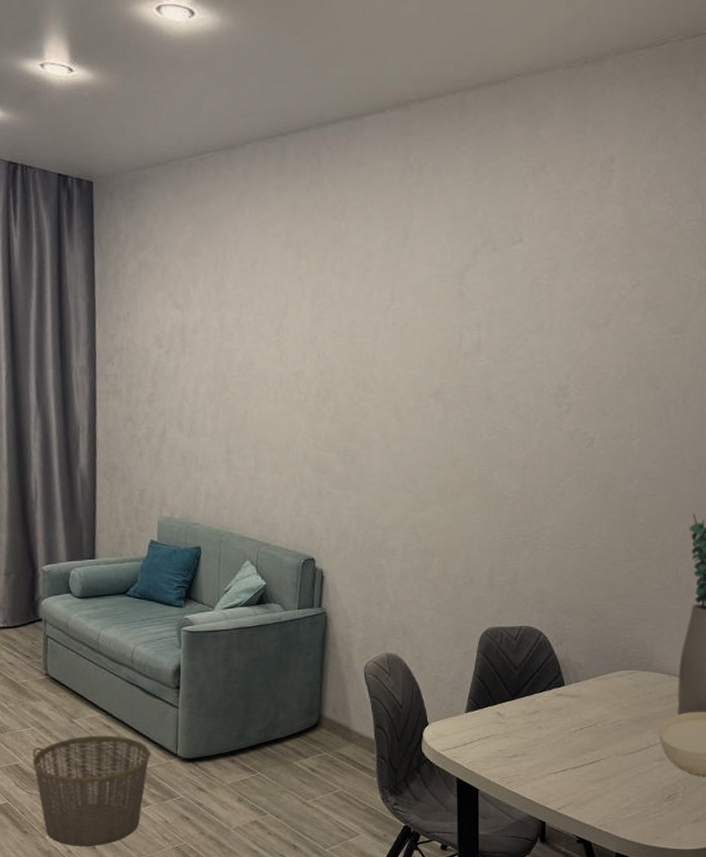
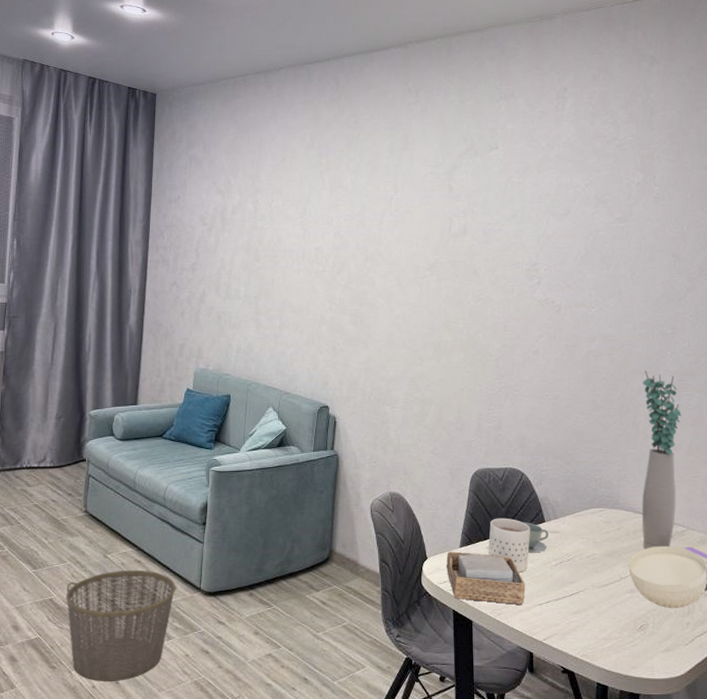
napkin holder: none [450,716,539,774] -> present [446,551,525,606]
mug: none [497,681,548,739] -> present [488,518,531,573]
teacup: none [539,685,568,718] -> present [523,522,549,552]

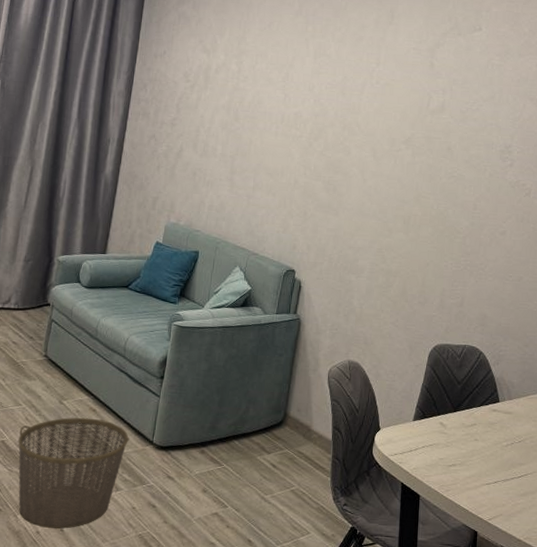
napkin holder: present [446,551,525,606] -> none [398,424,475,484]
mug: present [488,518,531,573] -> none [440,394,485,451]
teacup: present [523,522,549,552] -> none [477,400,502,432]

